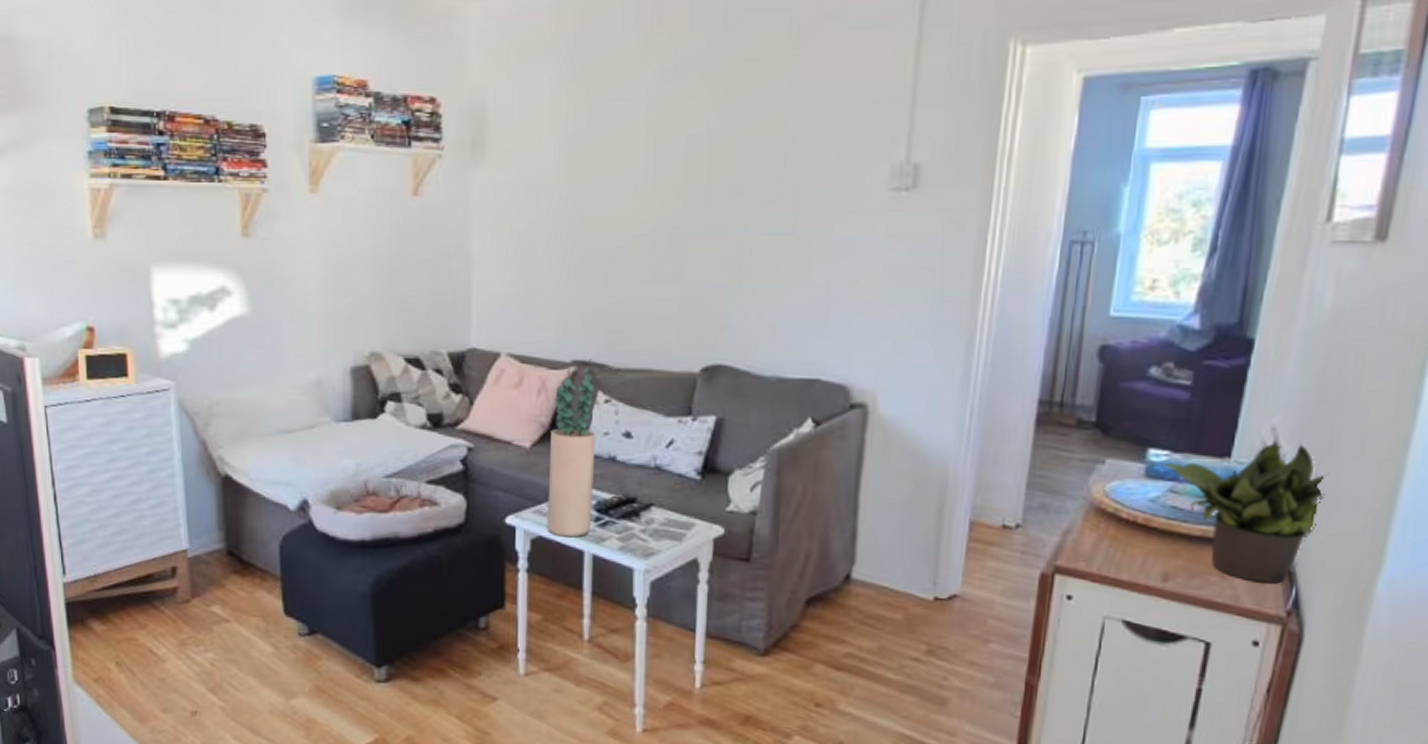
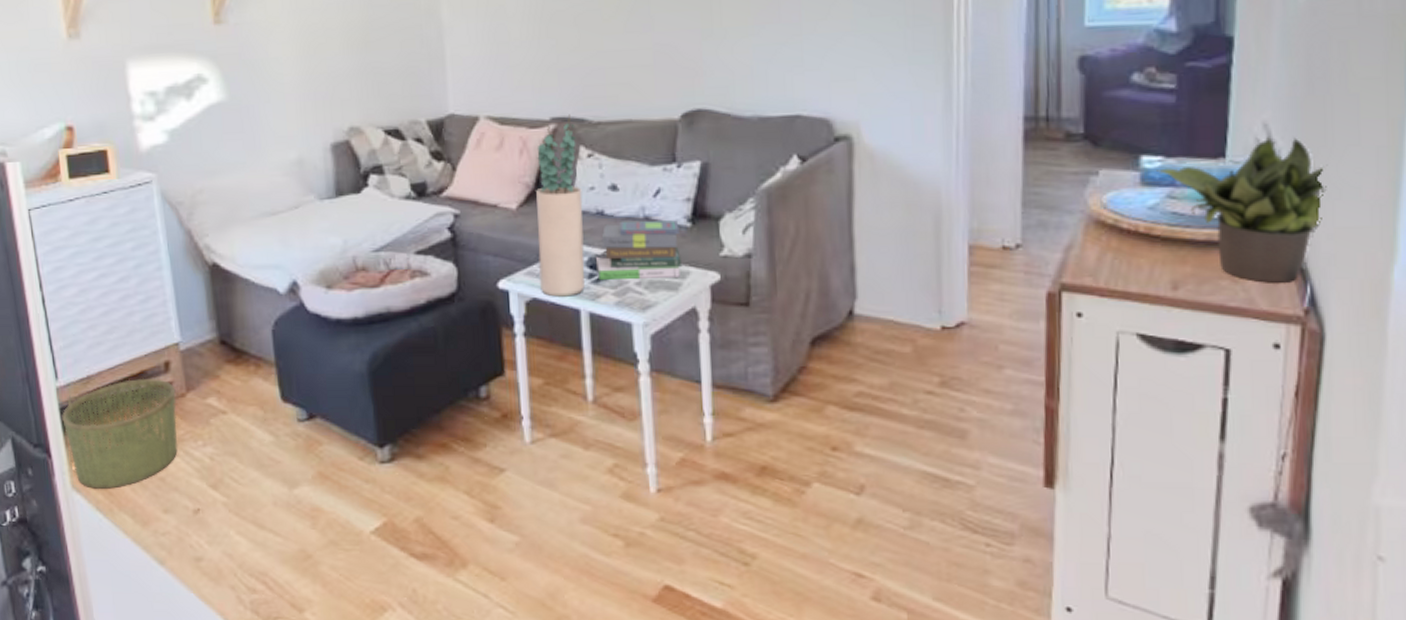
basket: none [68,581,181,685] -> present [62,378,178,490]
books: none [603,468,689,528] -> present [595,220,681,281]

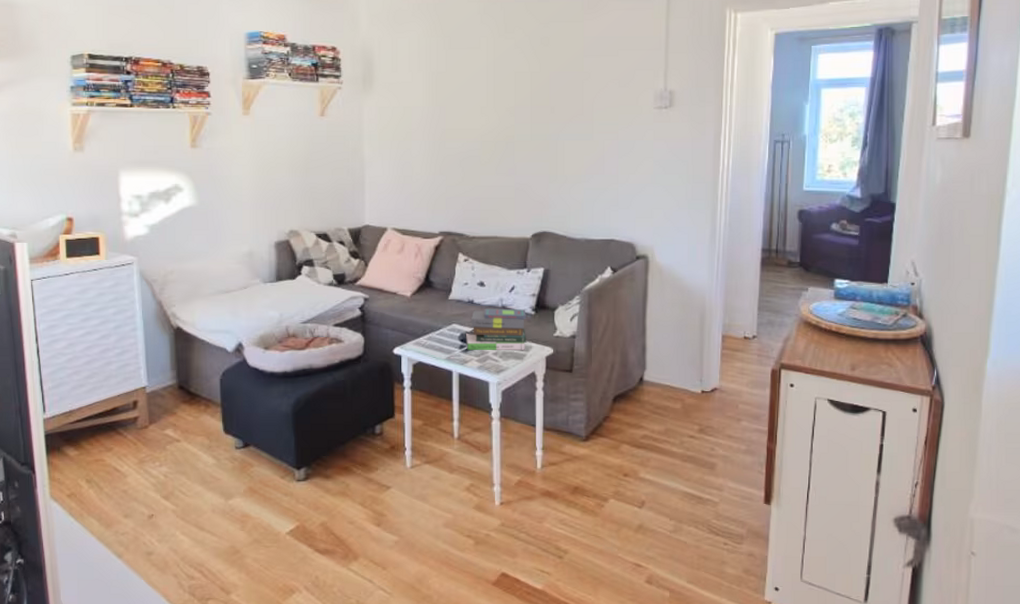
basket: present [62,378,178,490] -> none [46,413,141,499]
vase: present [536,114,585,297] -> none [425,230,459,361]
potted plant: present [1157,135,1328,283] -> none [845,270,950,368]

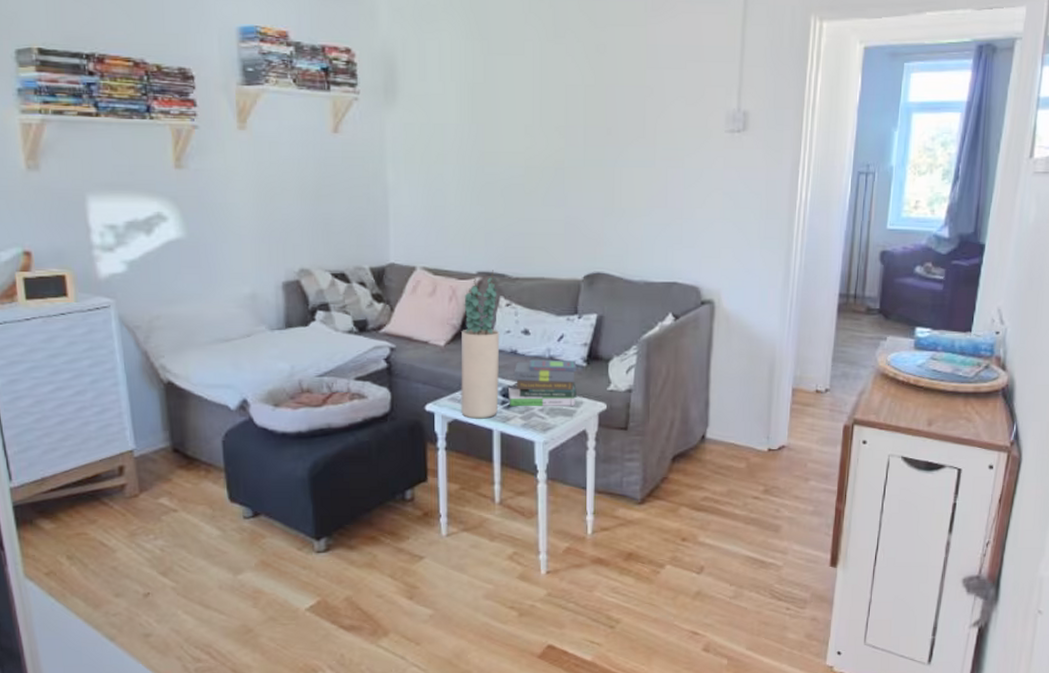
vase: none [425,230,459,361] -> present [461,270,500,419]

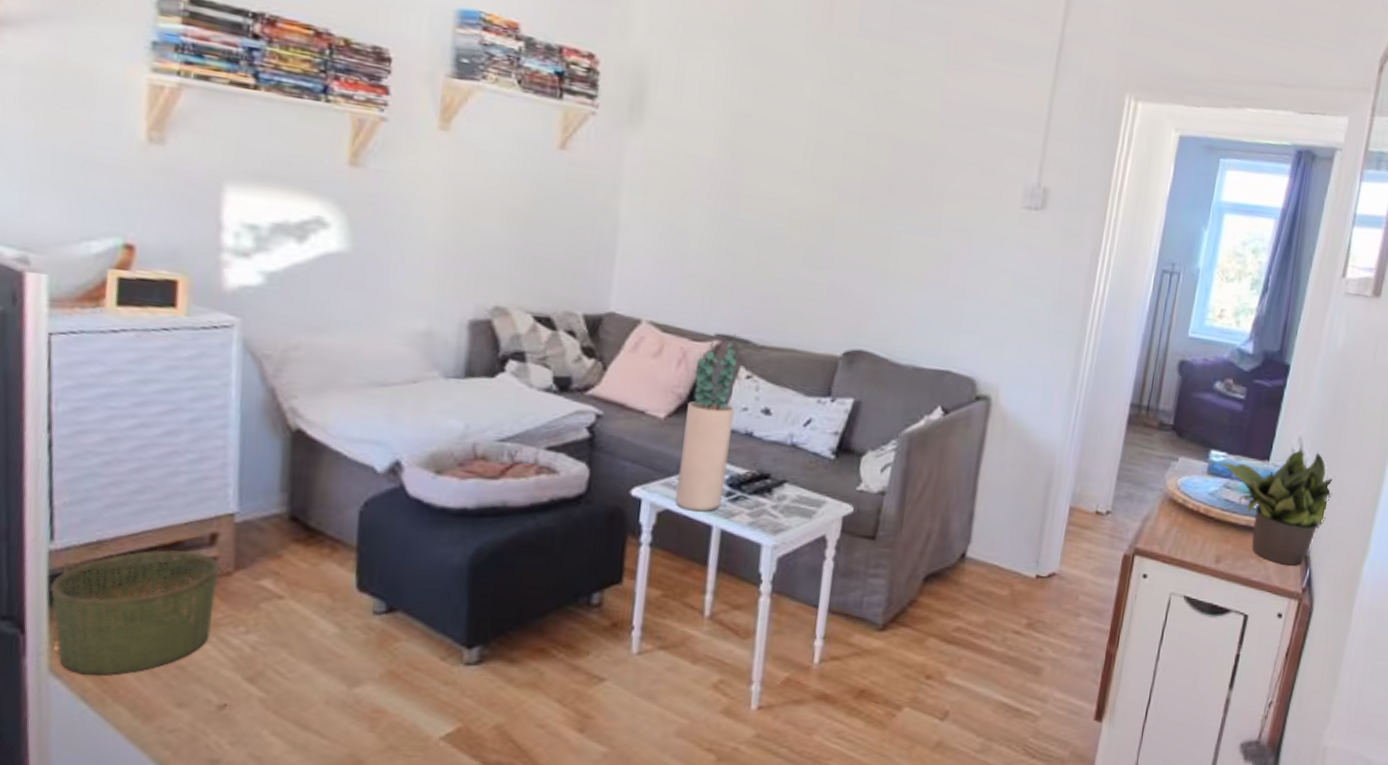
basket: none [15,480,131,578] -> present [50,549,220,676]
books: present [507,359,577,407] -> none [735,445,823,506]
potted plant: none [925,318,1036,423] -> present [1220,448,1336,566]

